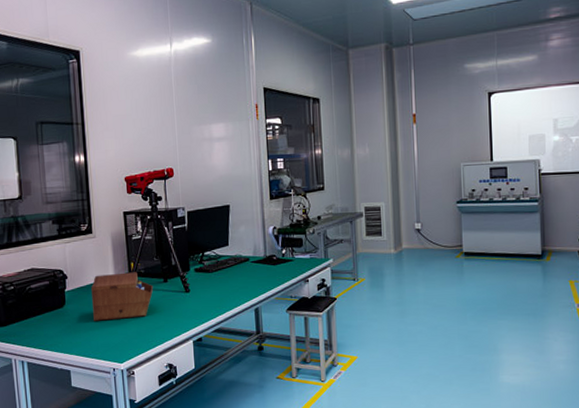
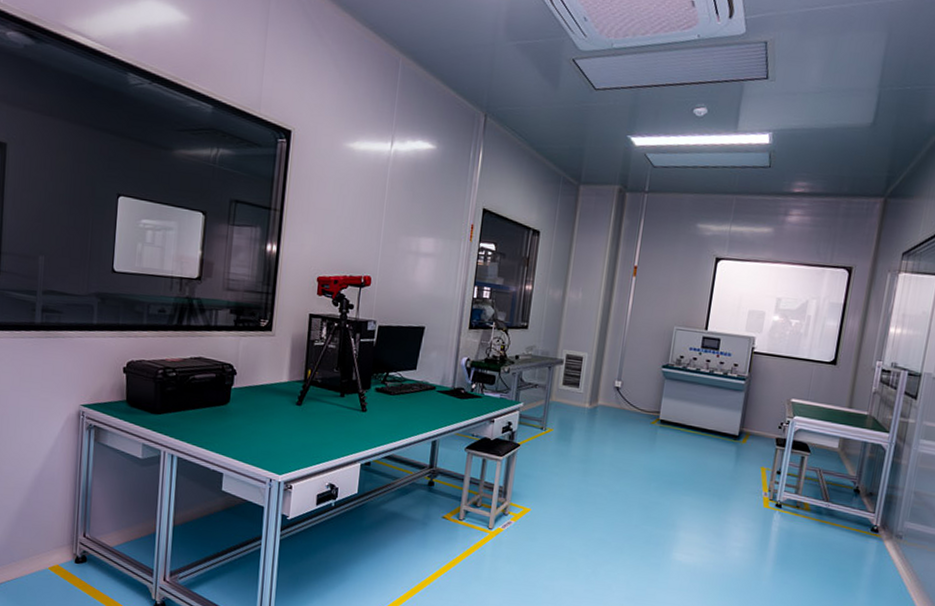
sewing box: present [91,272,154,321] -> none [257,376,329,430]

